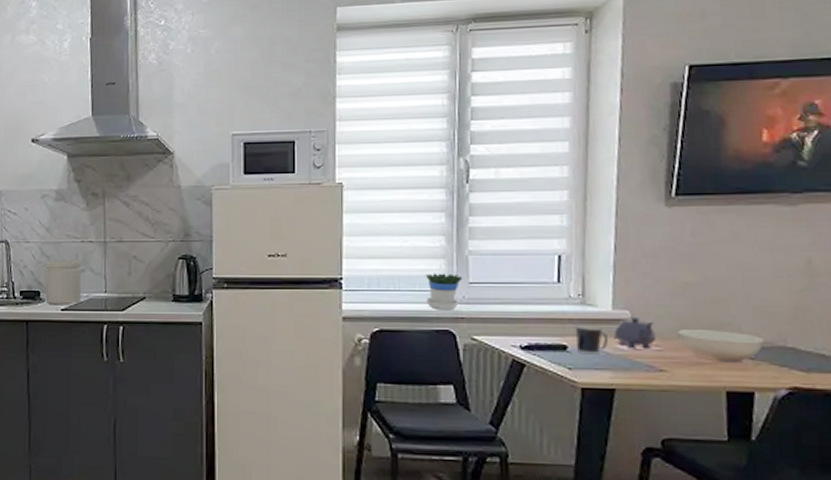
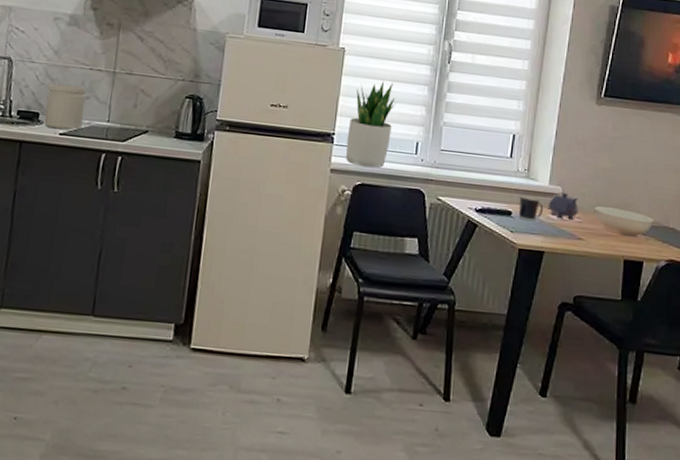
planter: none [356,213,410,312] -> present [345,81,397,169]
flowerpot: present [425,273,463,311] -> none [403,137,436,173]

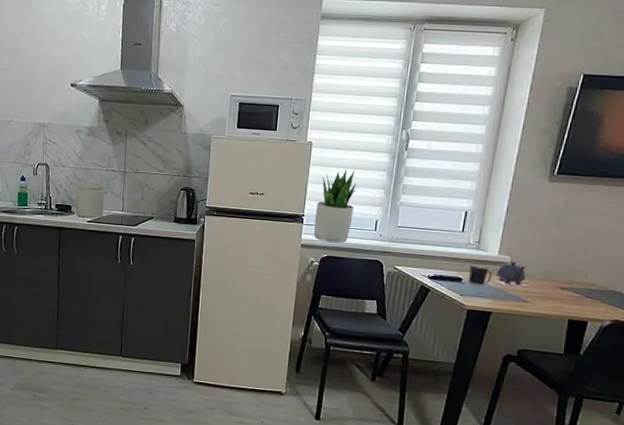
bowl: present [594,206,654,237] -> none [541,273,601,300]

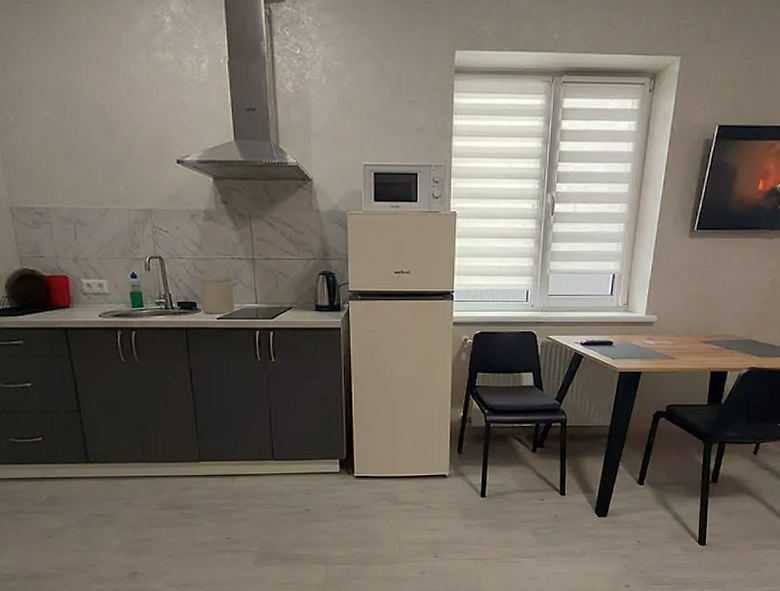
planter: present [314,169,358,243] -> none [464,239,507,318]
mug: present [469,264,493,287] -> none [619,327,641,348]
teapot: present [496,262,527,284] -> none [644,321,672,342]

